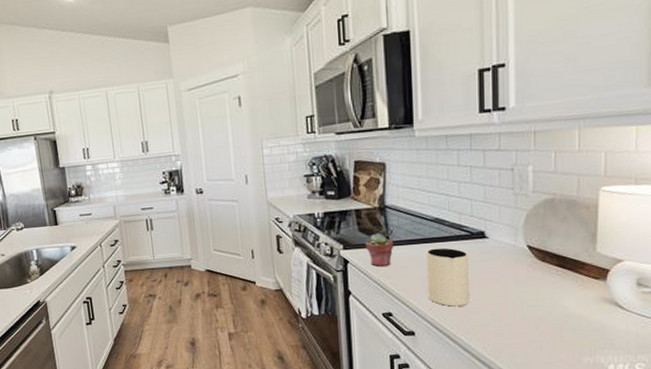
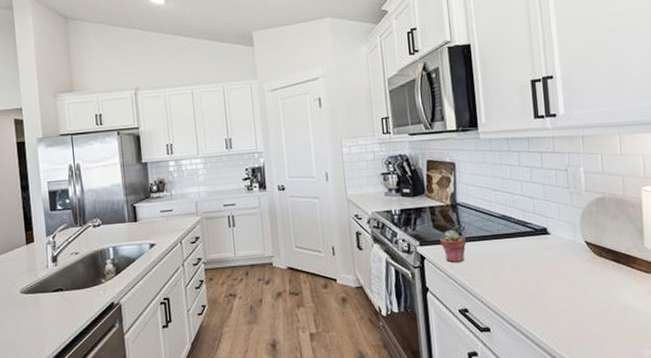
mug: present [426,247,470,307] -> none [496,243,538,302]

